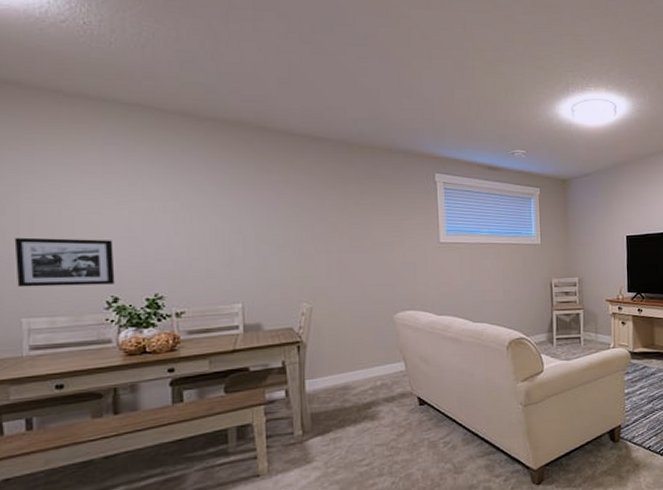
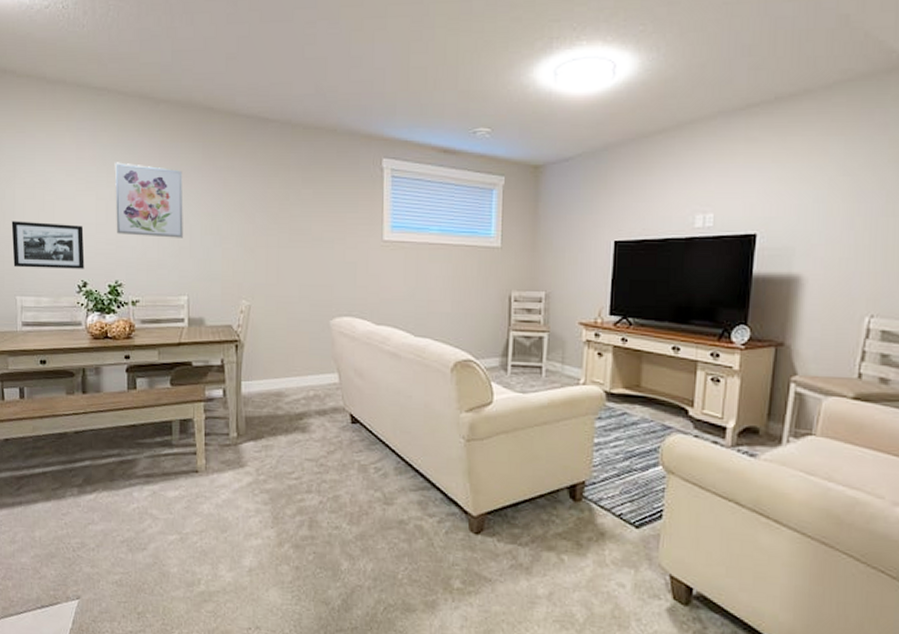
wall art: none [151,176,235,249] -> present [114,162,183,238]

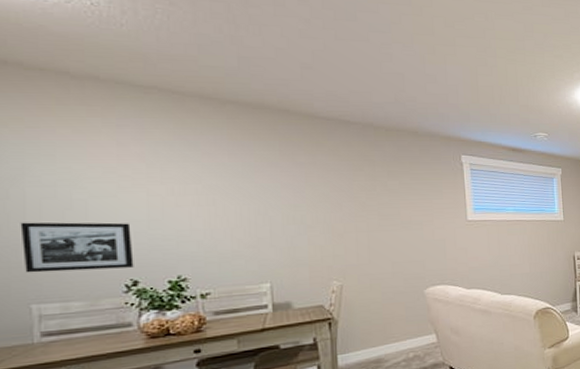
wall art: present [114,162,183,238] -> none [170,159,261,230]

